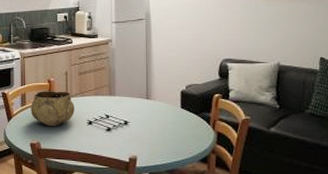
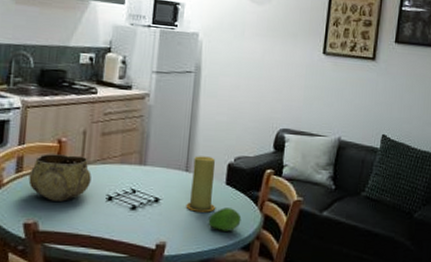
candle: none [150,86,174,132] -> present [186,156,215,212]
fruit: none [169,127,197,147] -> present [208,208,242,232]

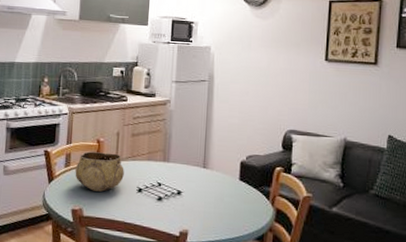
candle: present [186,156,215,212] -> none [204,154,230,205]
fruit: present [208,208,242,232] -> none [225,201,255,223]

